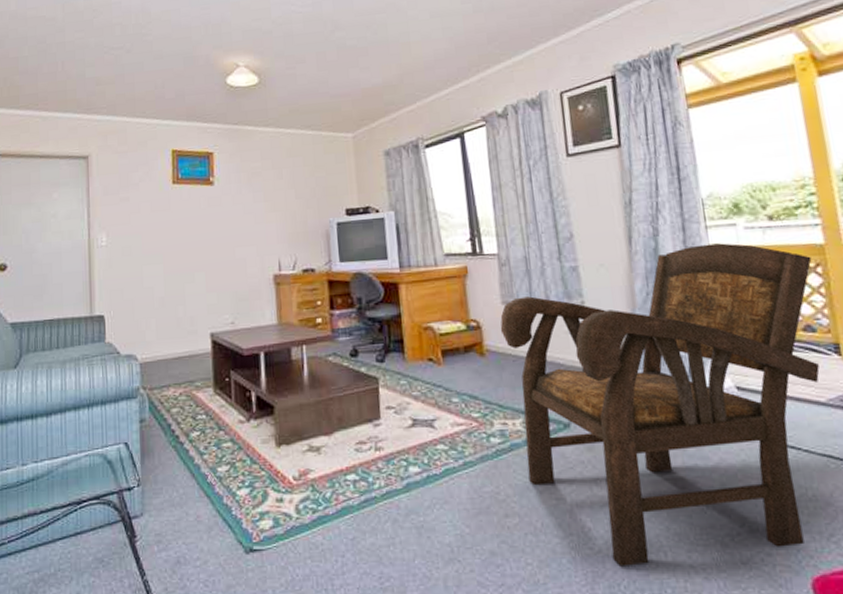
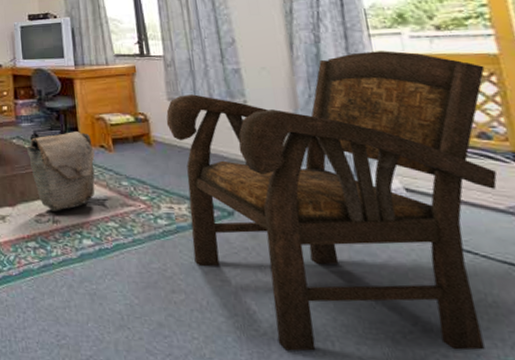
bag: none [345,344,423,437] -> present [27,131,95,211]

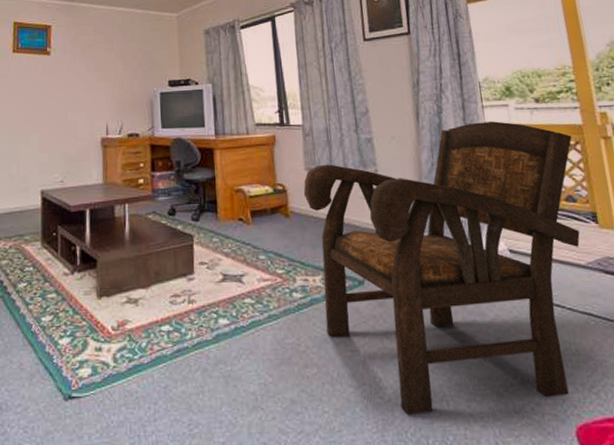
bag: present [27,131,95,211] -> none [163,204,233,291]

